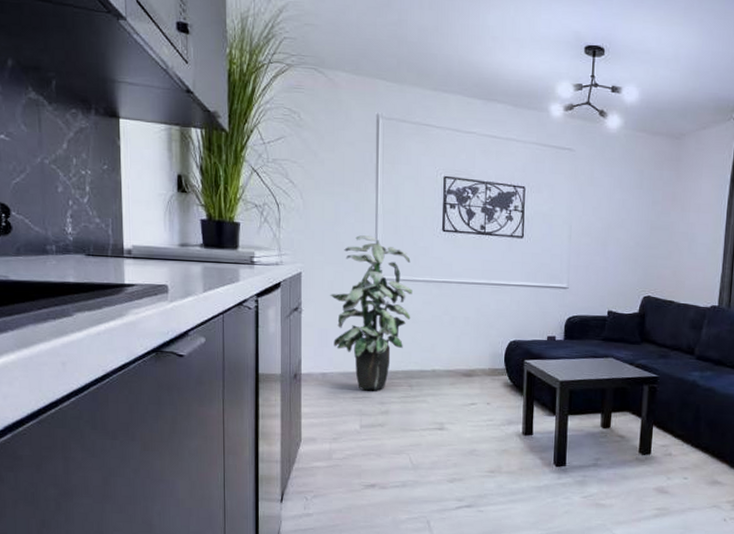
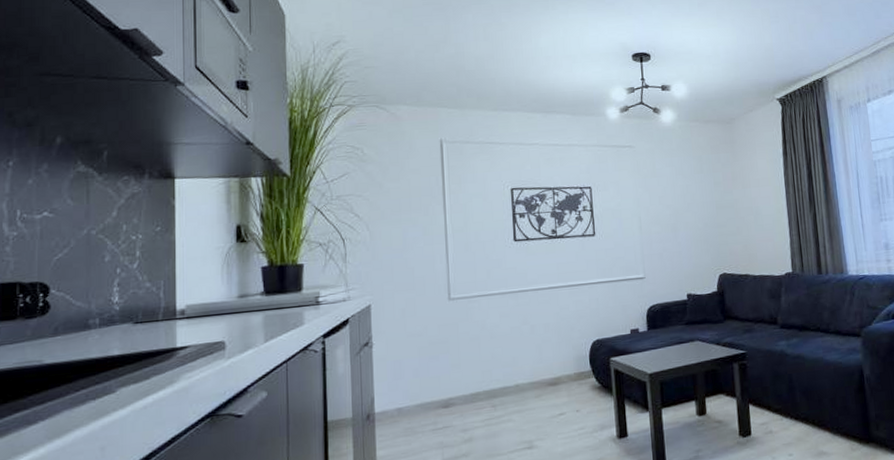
indoor plant: present [330,235,413,390] -> none [402,257,489,420]

